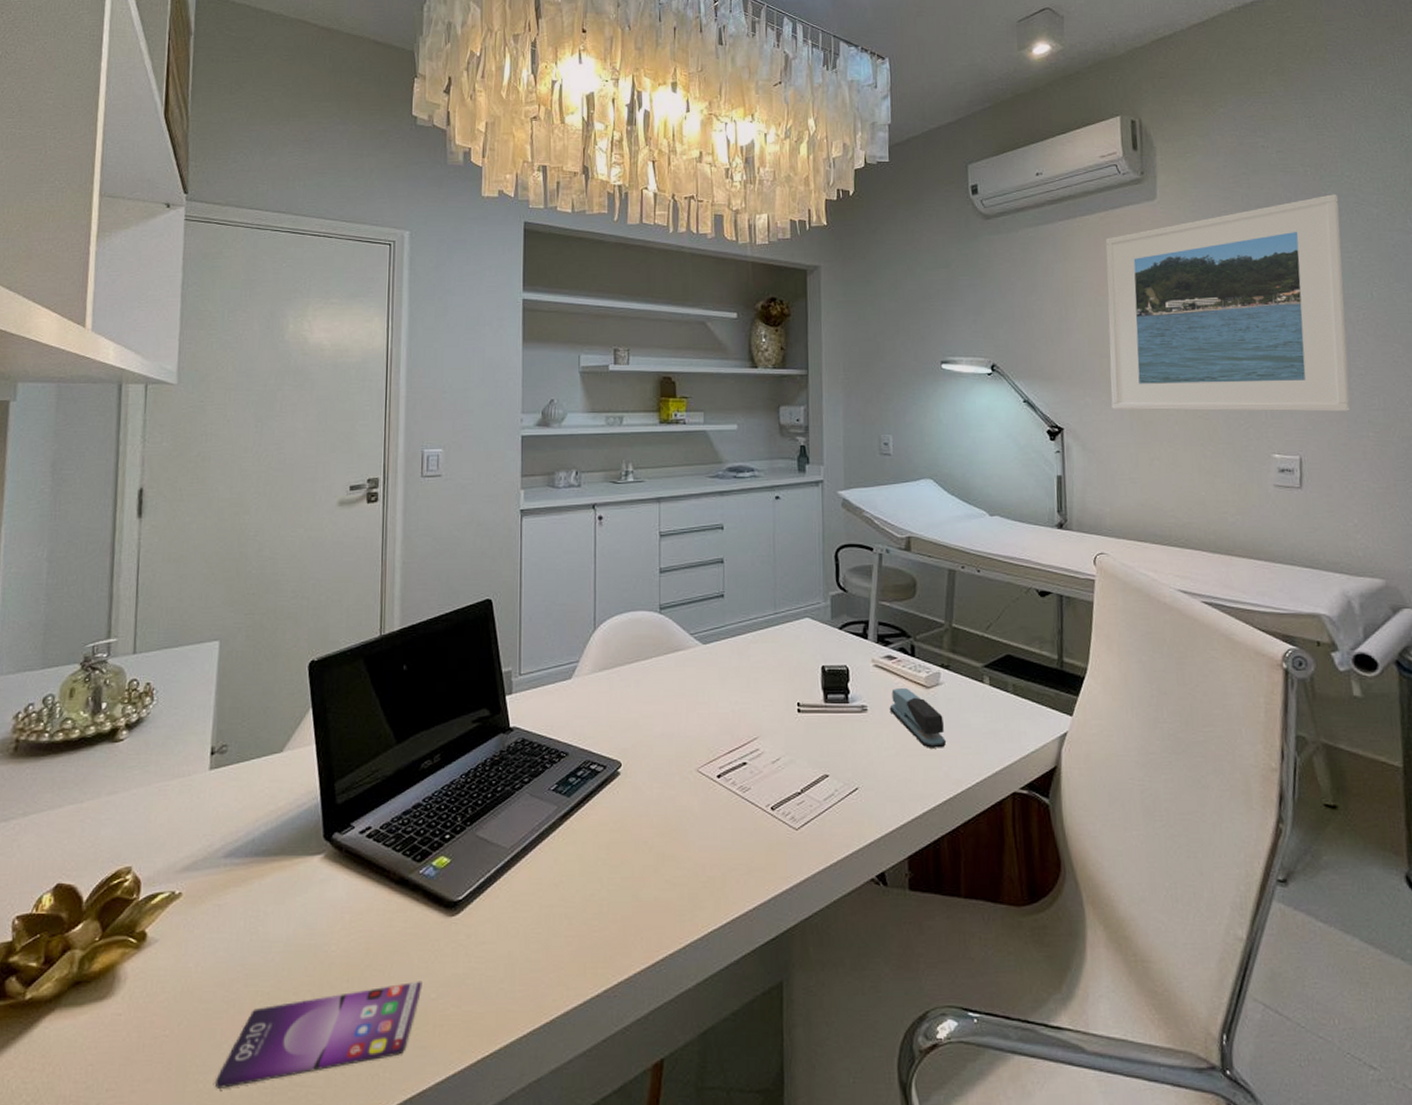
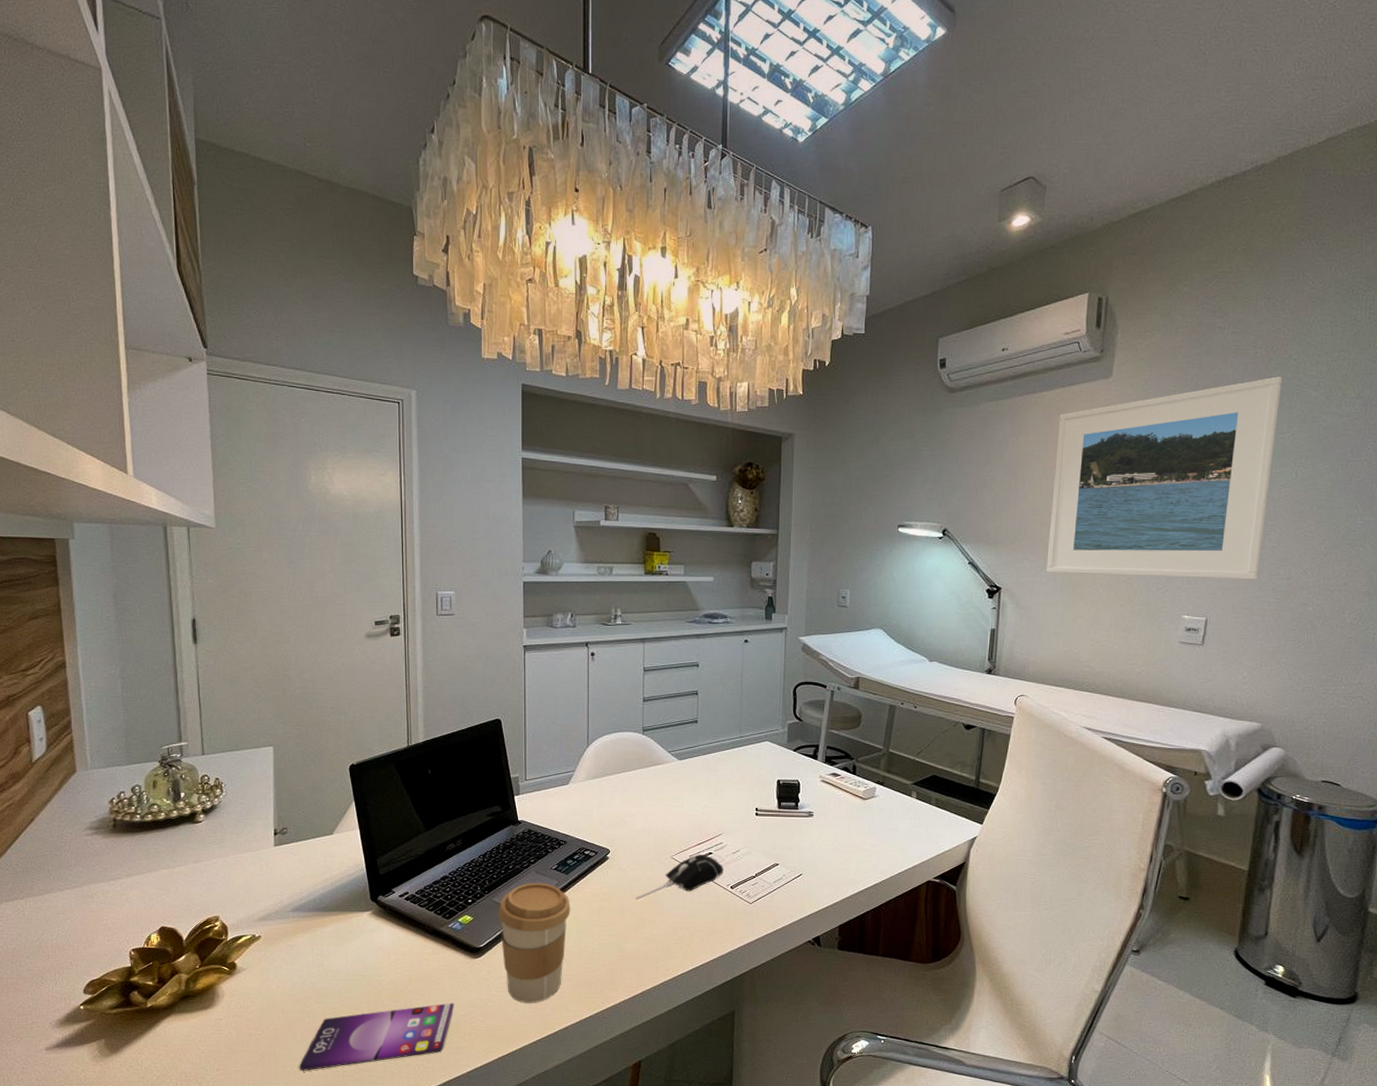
coffee cup: none [481,808,573,978] -> present [497,882,571,1003]
computer mouse: none [654,765,761,829] -> present [636,854,723,900]
stapler: present [889,688,946,748] -> none [832,799,876,846]

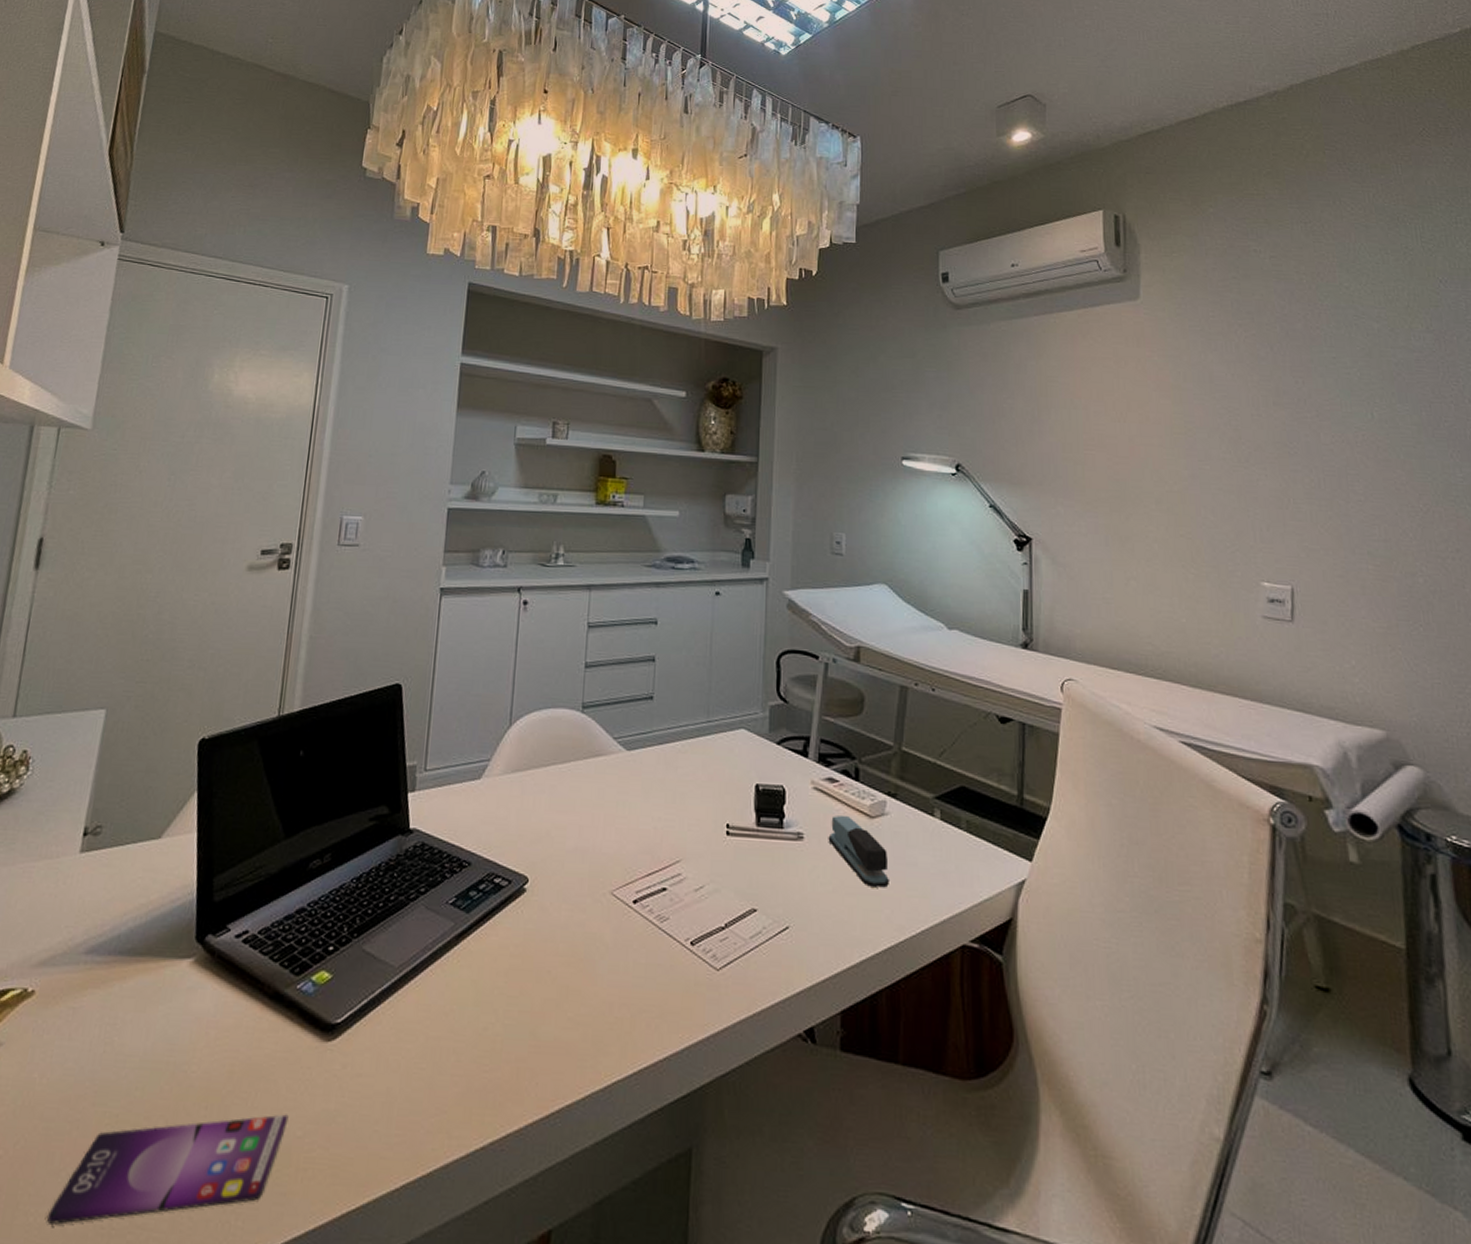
coffee cup: present [497,882,571,1003] -> none [366,923,469,1121]
computer mouse: present [636,854,723,900] -> none [559,890,681,957]
stapler: none [832,799,876,846] -> present [828,816,889,888]
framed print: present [1046,376,1283,579] -> none [1083,305,1348,540]

